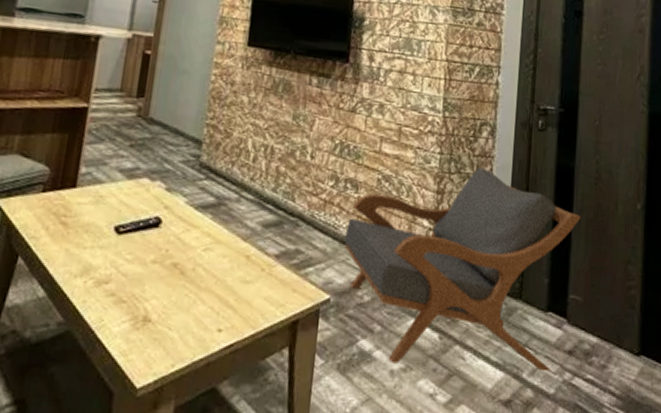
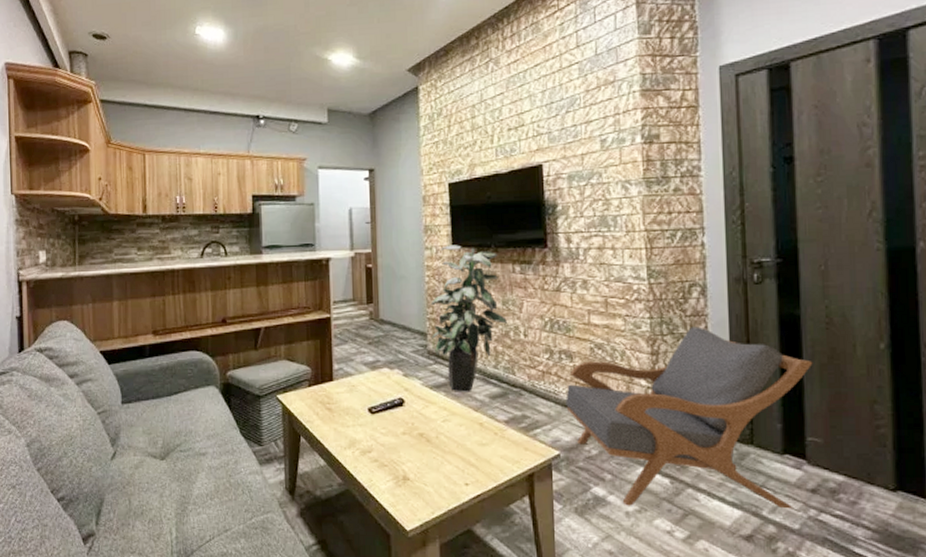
indoor plant: none [207,42,296,217] -> present [431,245,507,392]

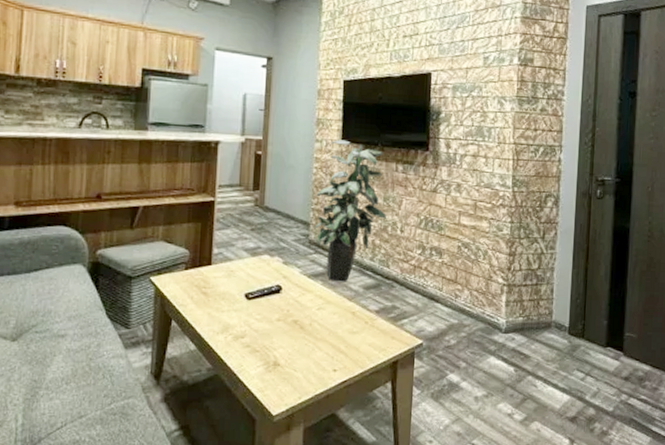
armchair: present [566,326,813,509] -> none [432,232,636,394]

